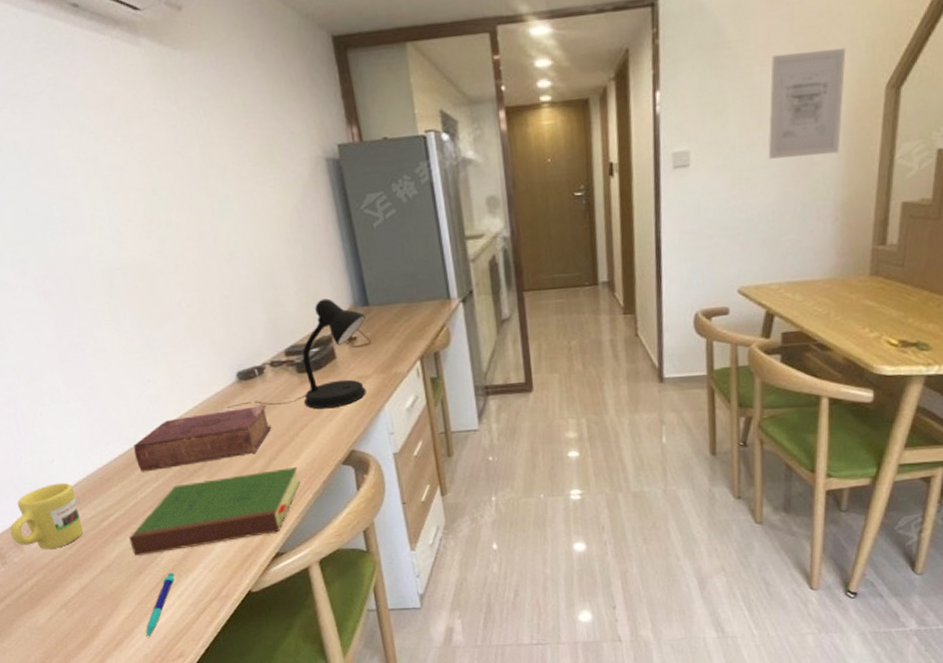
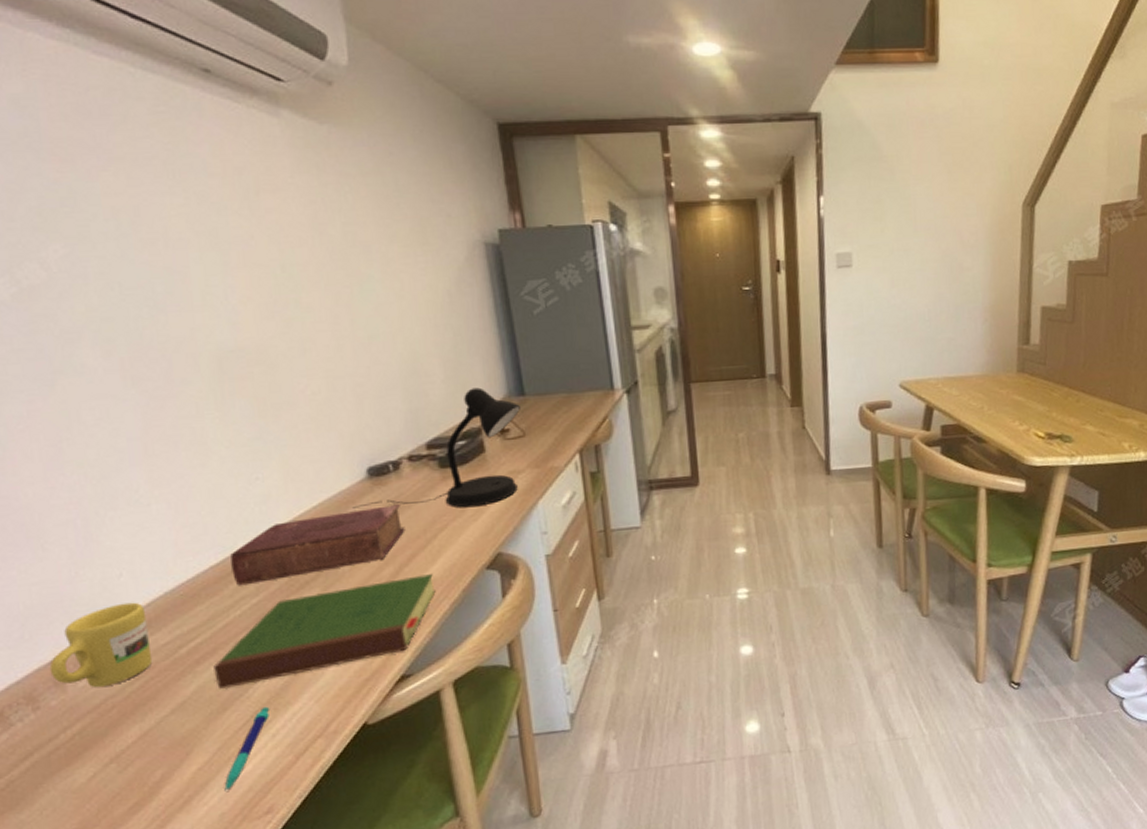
wall art: present [768,48,846,159] -> none [923,169,988,263]

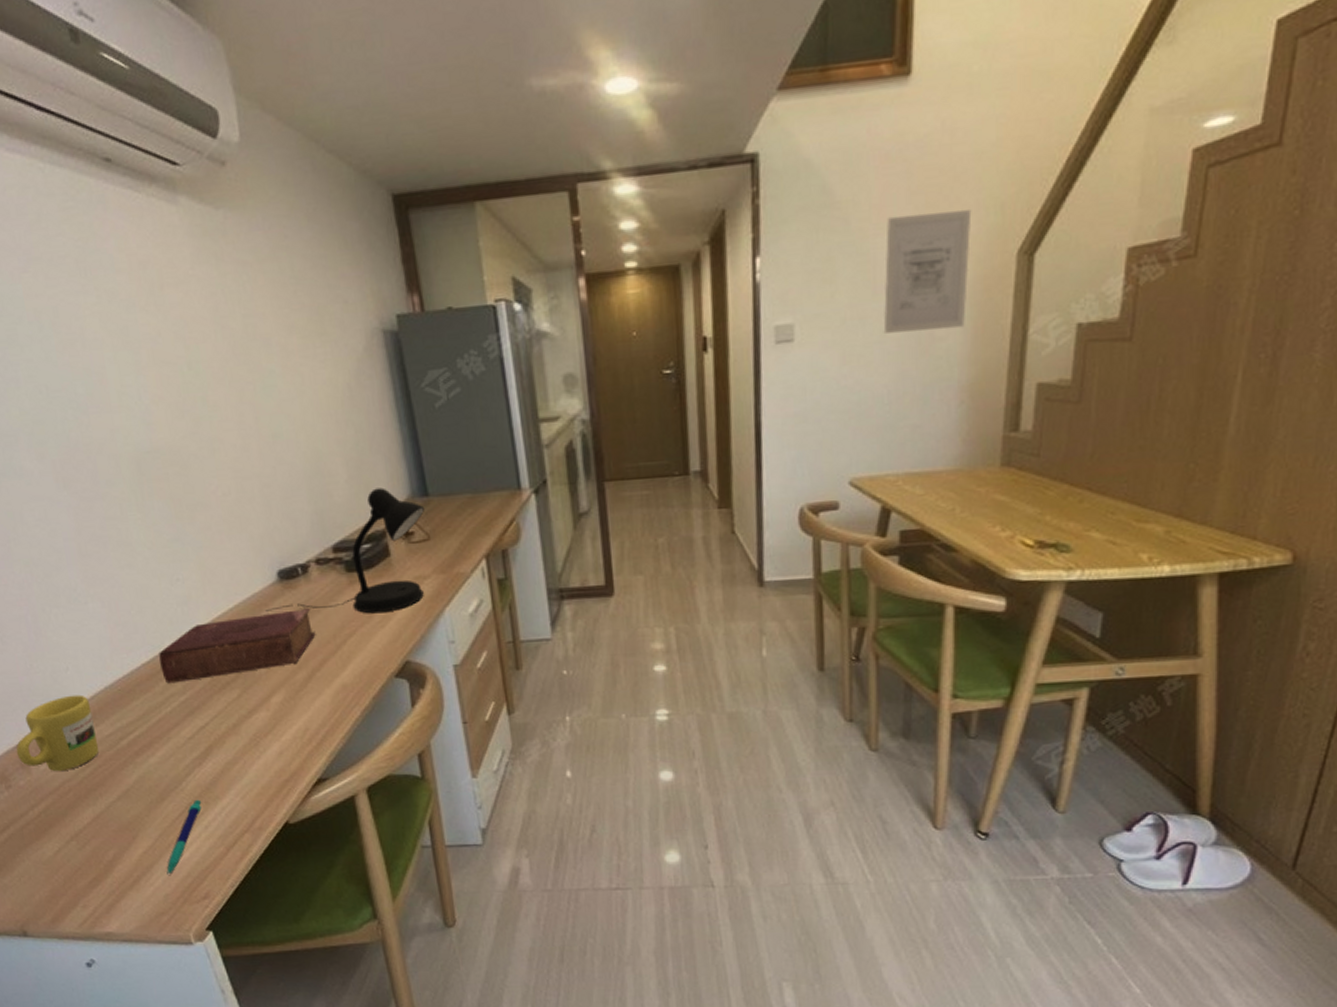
hardcover book: present [213,574,436,689] -> none [151,680,347,780]
wall art: none [923,169,988,263] -> present [883,210,972,333]

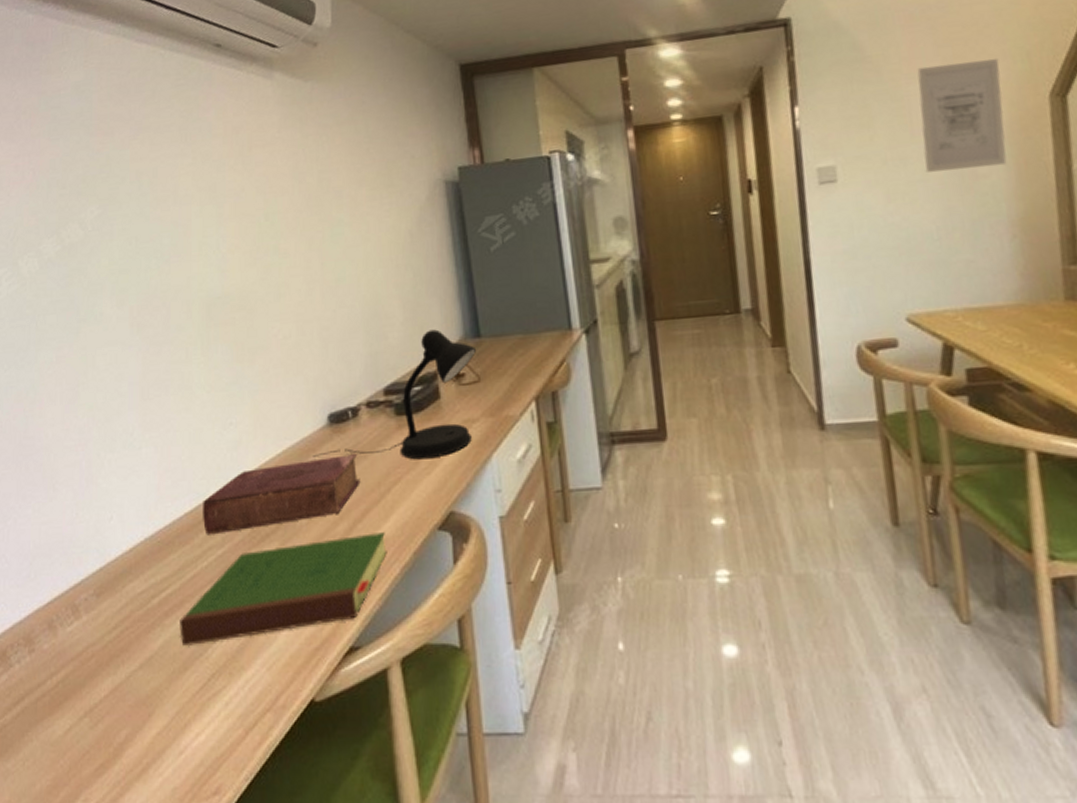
mug: present [16,695,99,772] -> none [46,546,129,635]
hardcover book: none [151,680,347,780] -> present [180,532,387,646]
pen: present [166,799,202,876] -> none [178,670,226,764]

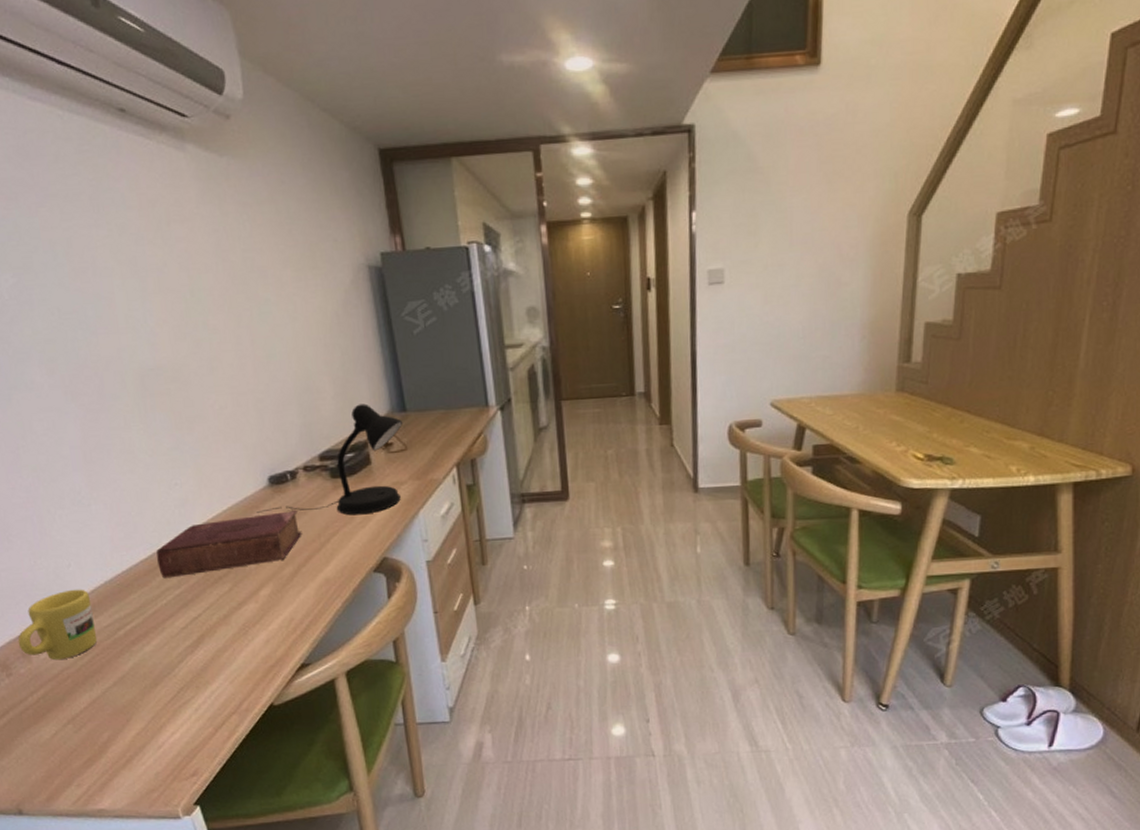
mug: none [46,546,129,635] -> present [18,589,98,661]
hardcover book: present [180,532,387,646] -> none [146,575,330,667]
wall art: present [917,59,1007,172] -> none [798,178,871,278]

